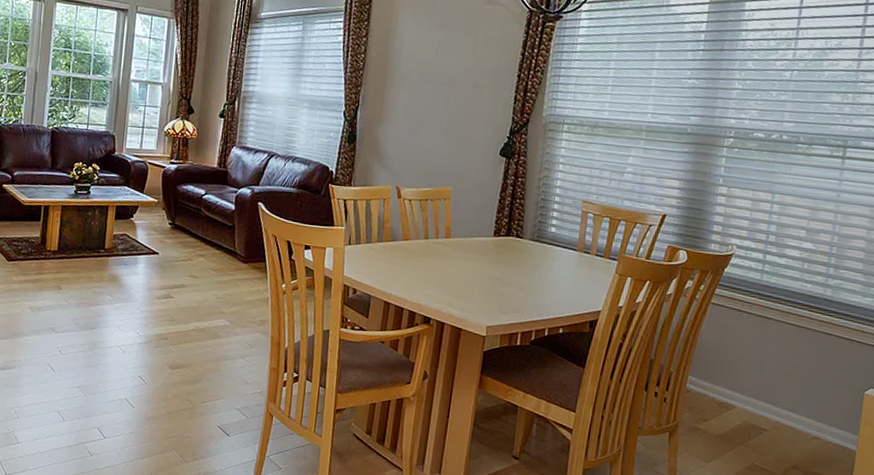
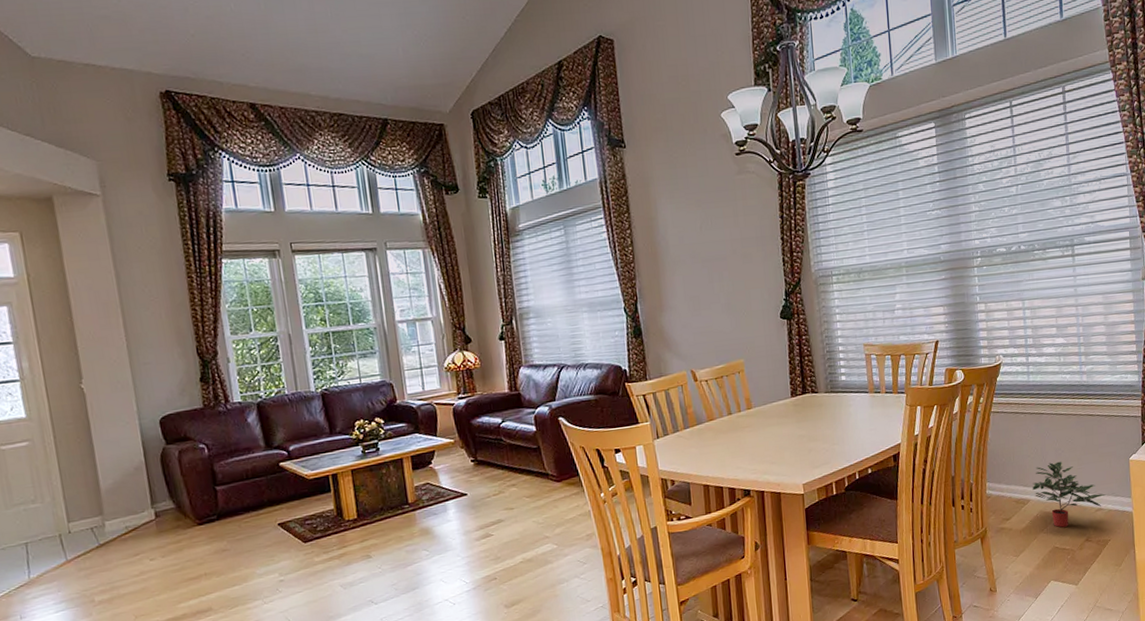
potted plant: none [740,373,828,447] -> present [1032,461,1106,528]

